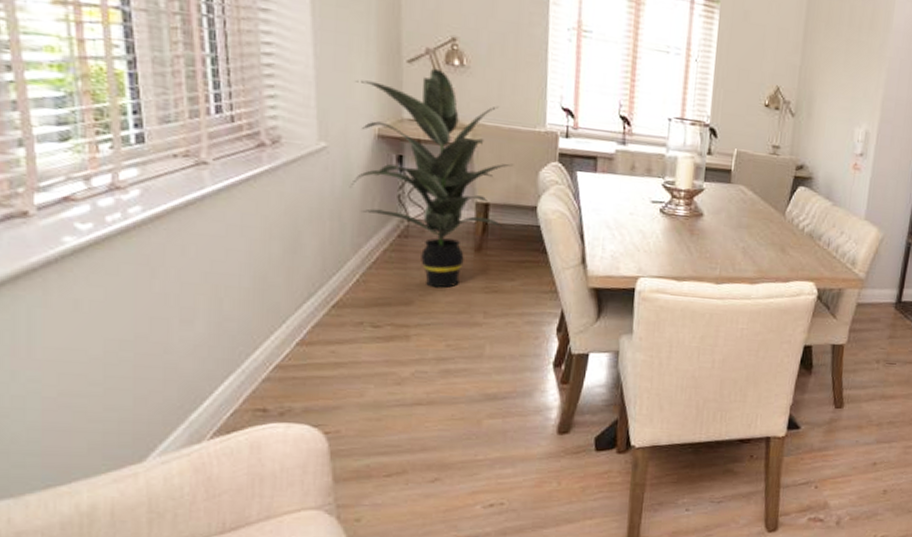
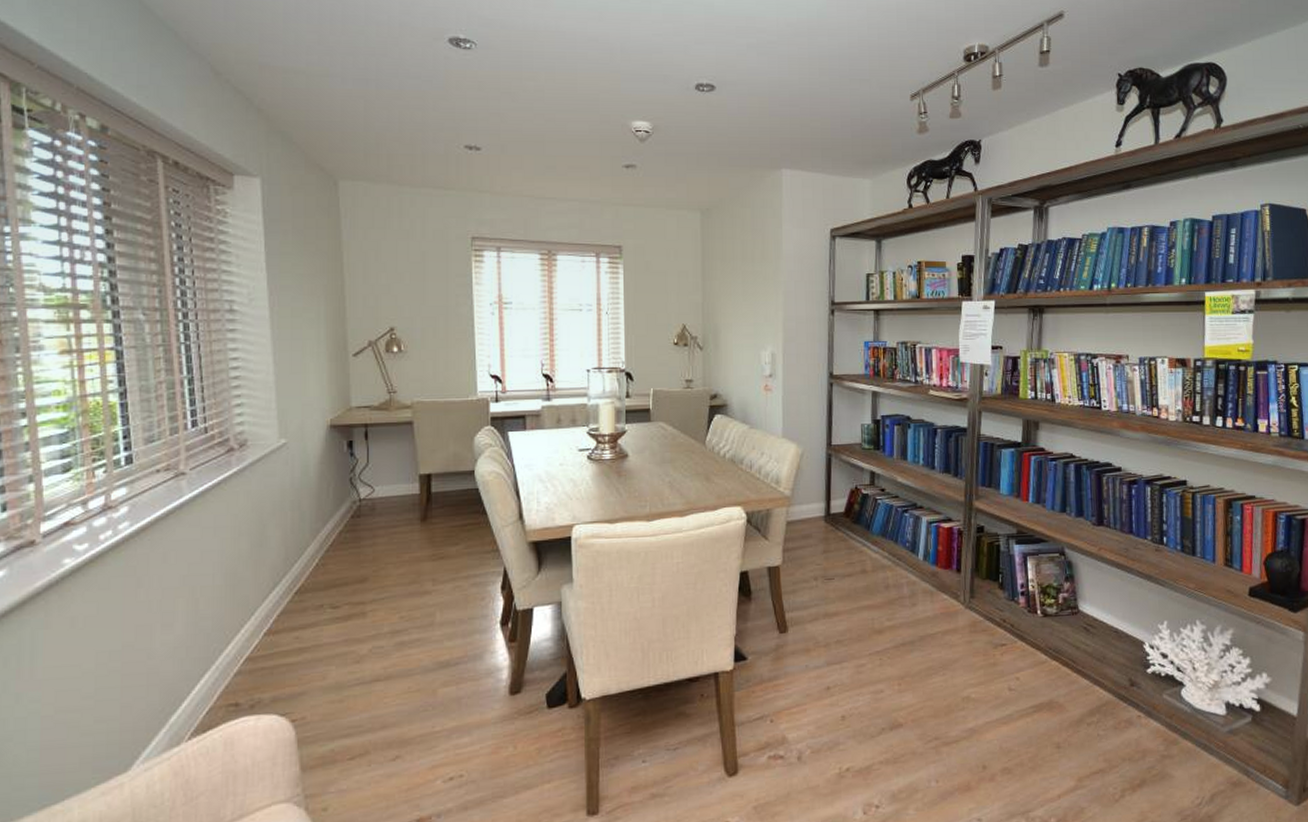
indoor plant: present [349,68,514,288] -> none [307,357,451,562]

